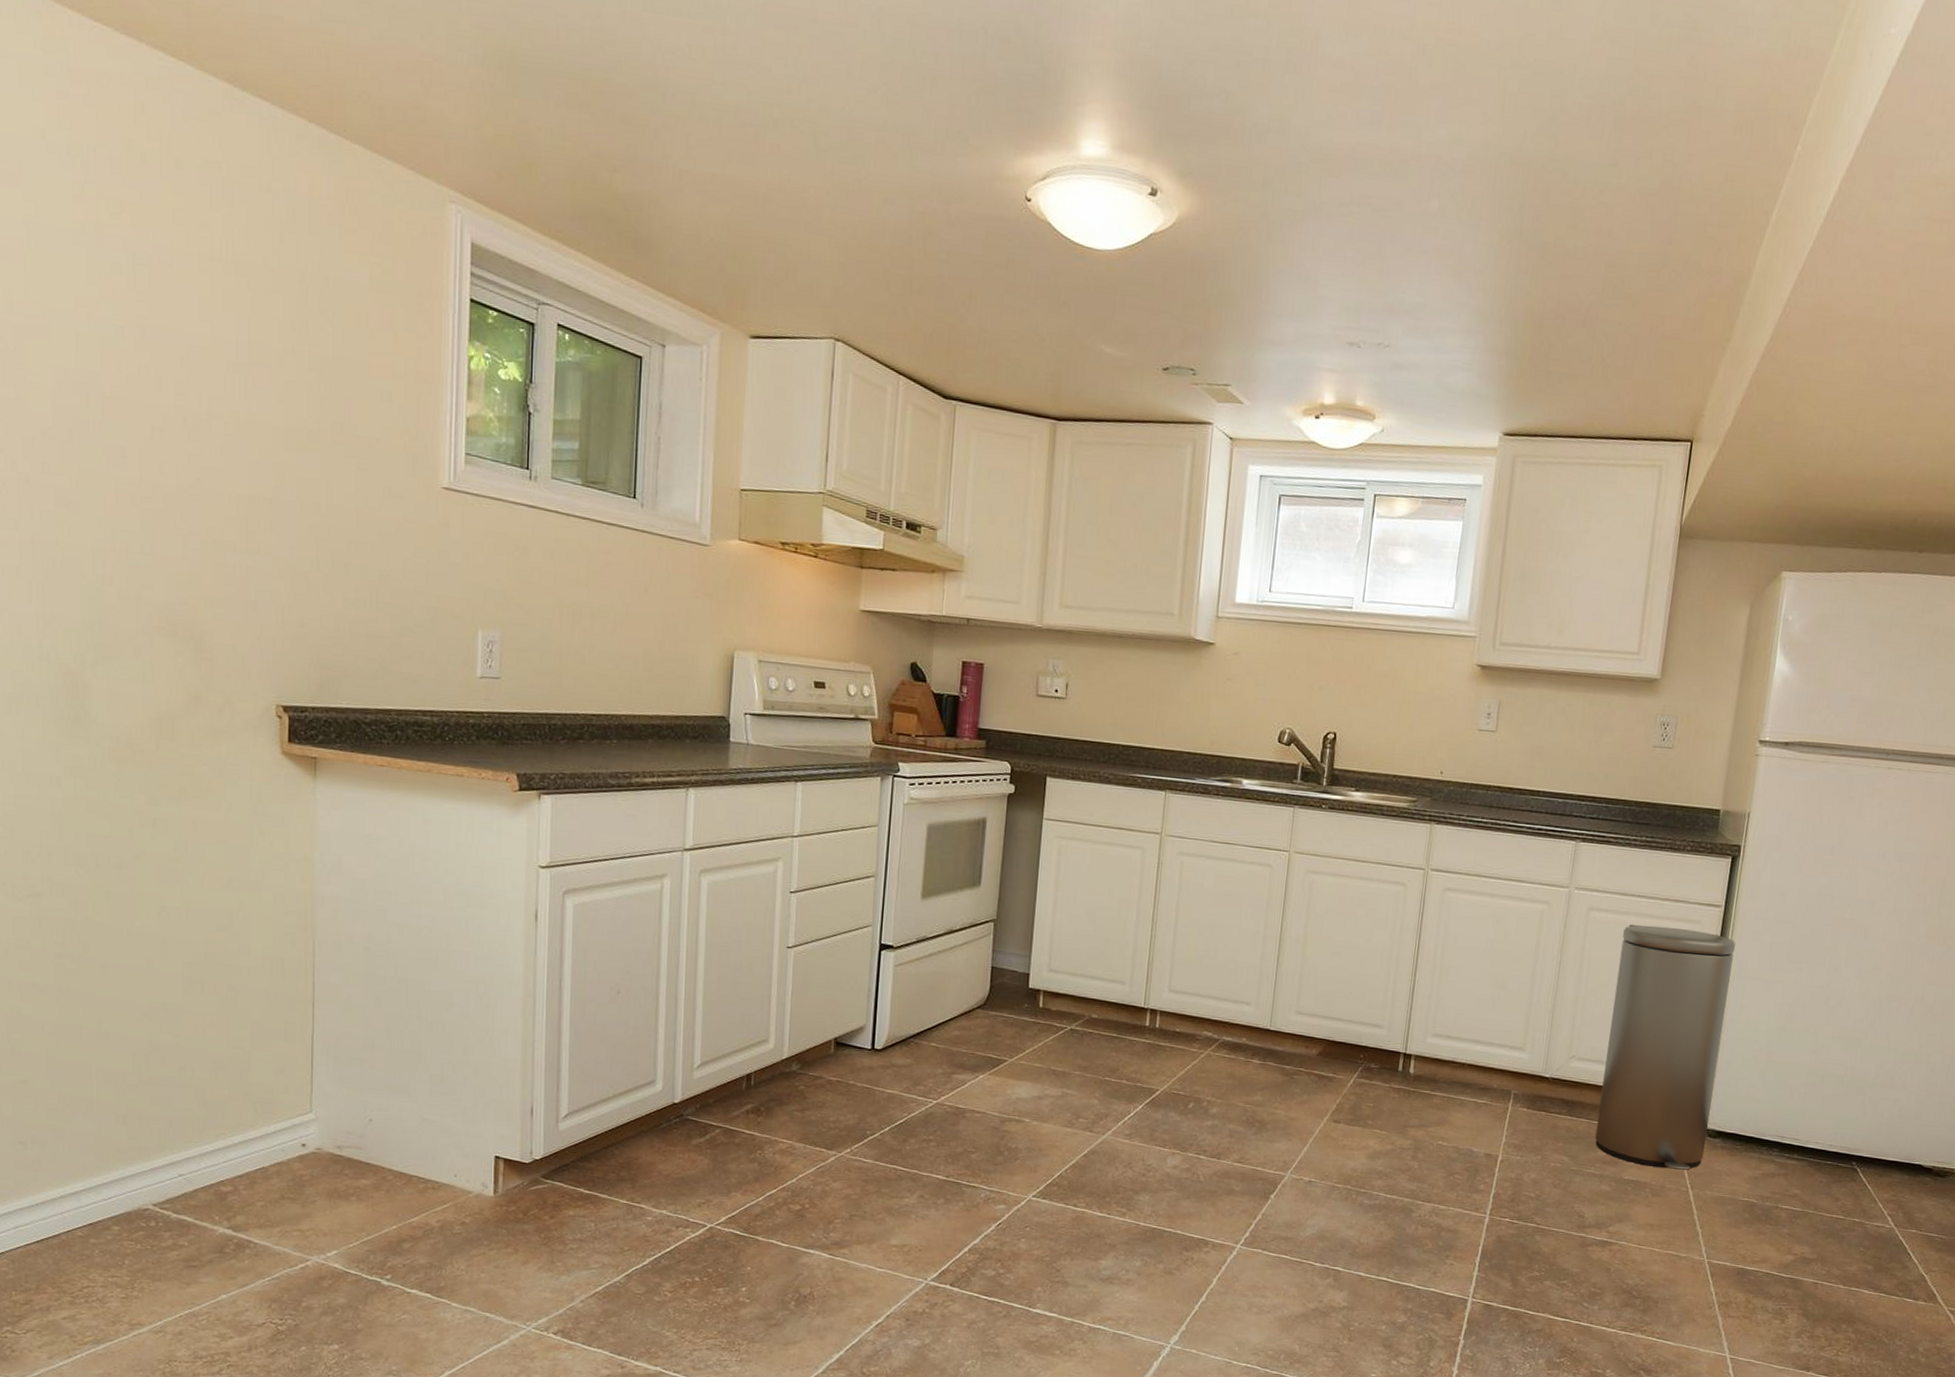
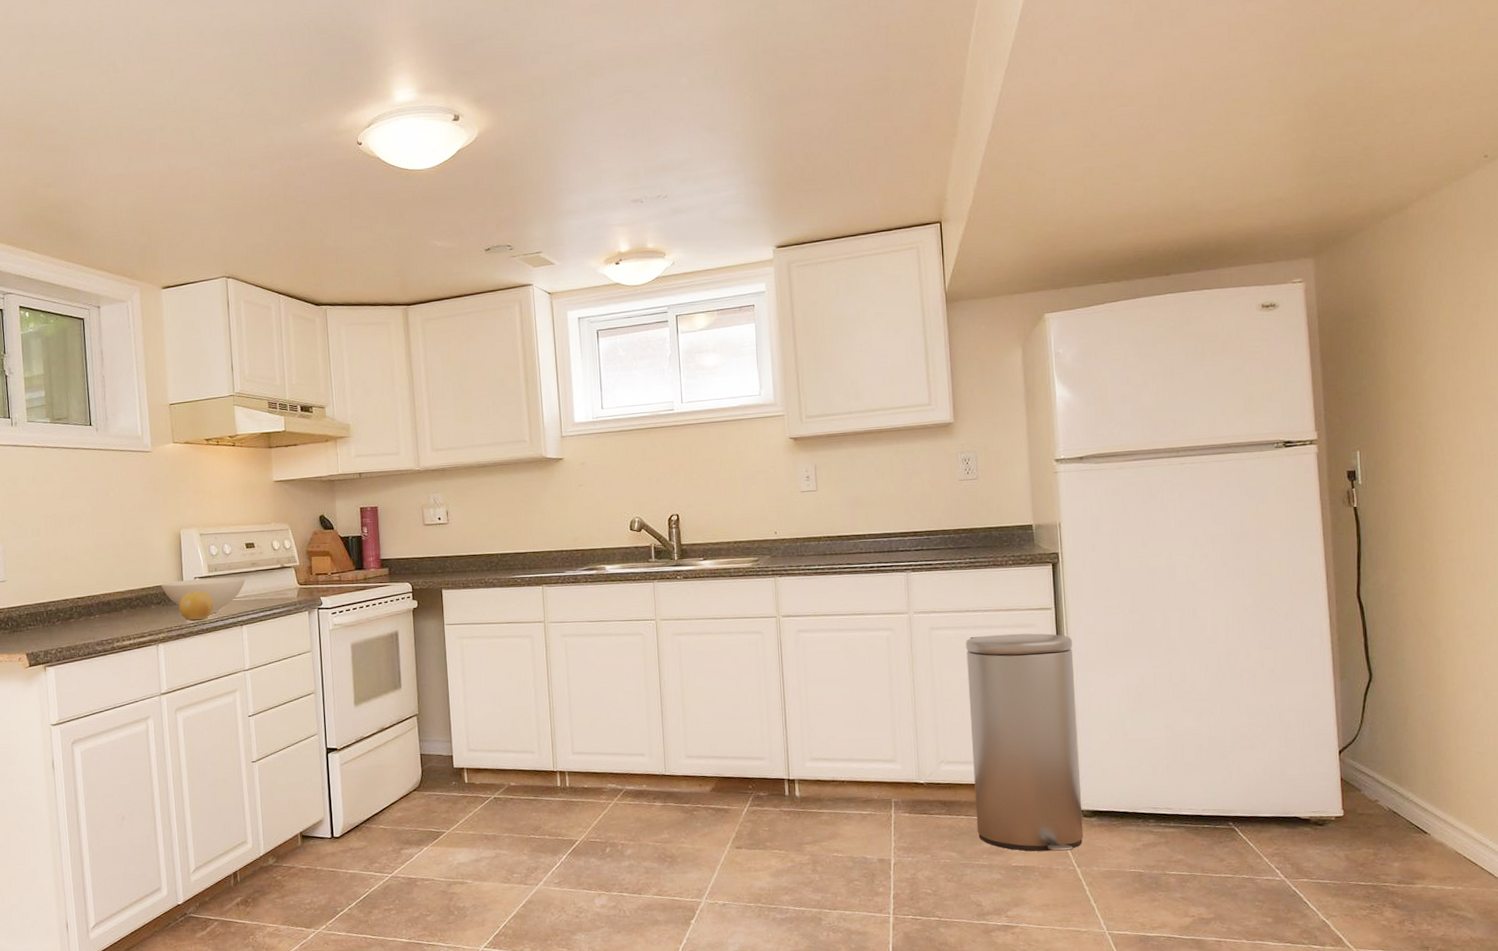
bowl: none [700,713,809,761] -> present [161,576,246,614]
fruit: none [720,729,765,768] -> present [179,590,214,622]

